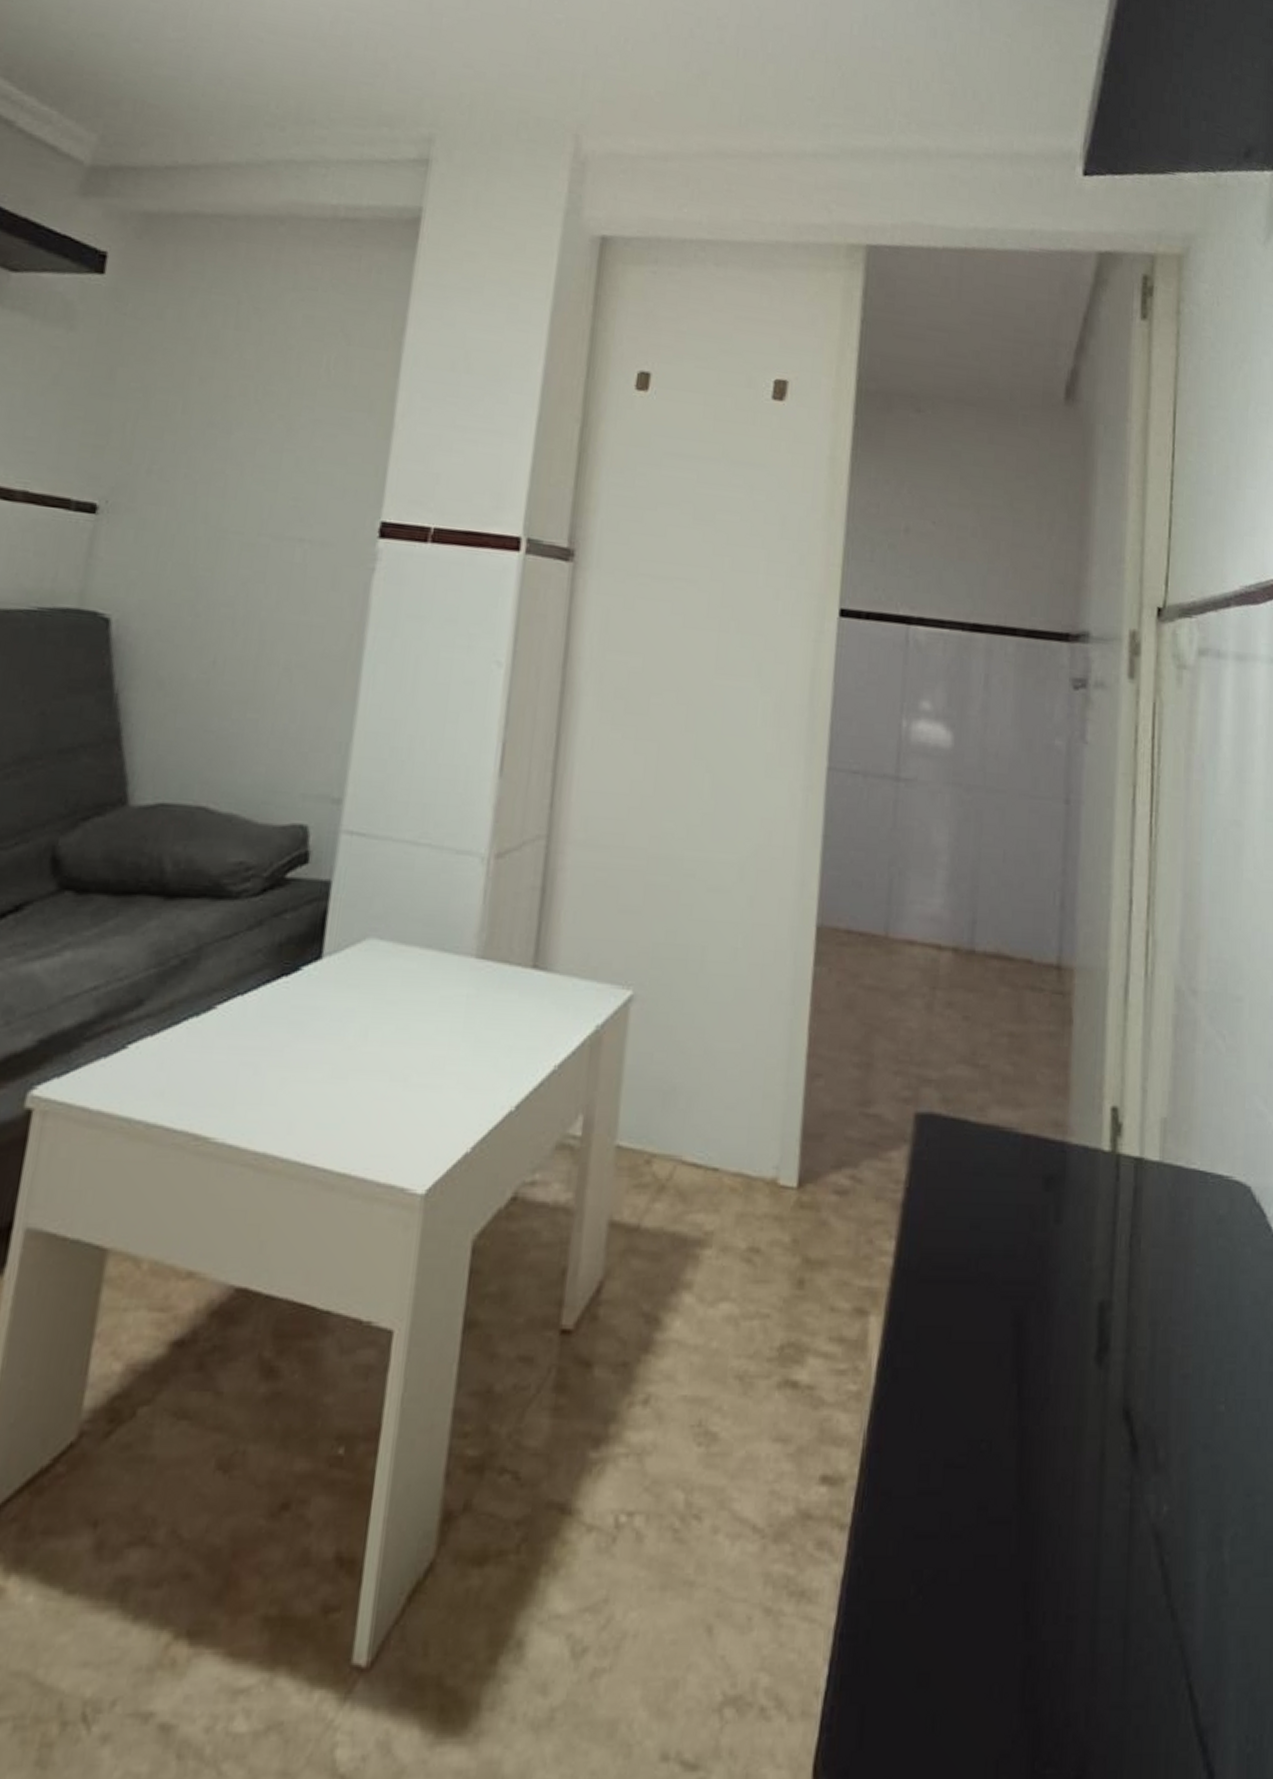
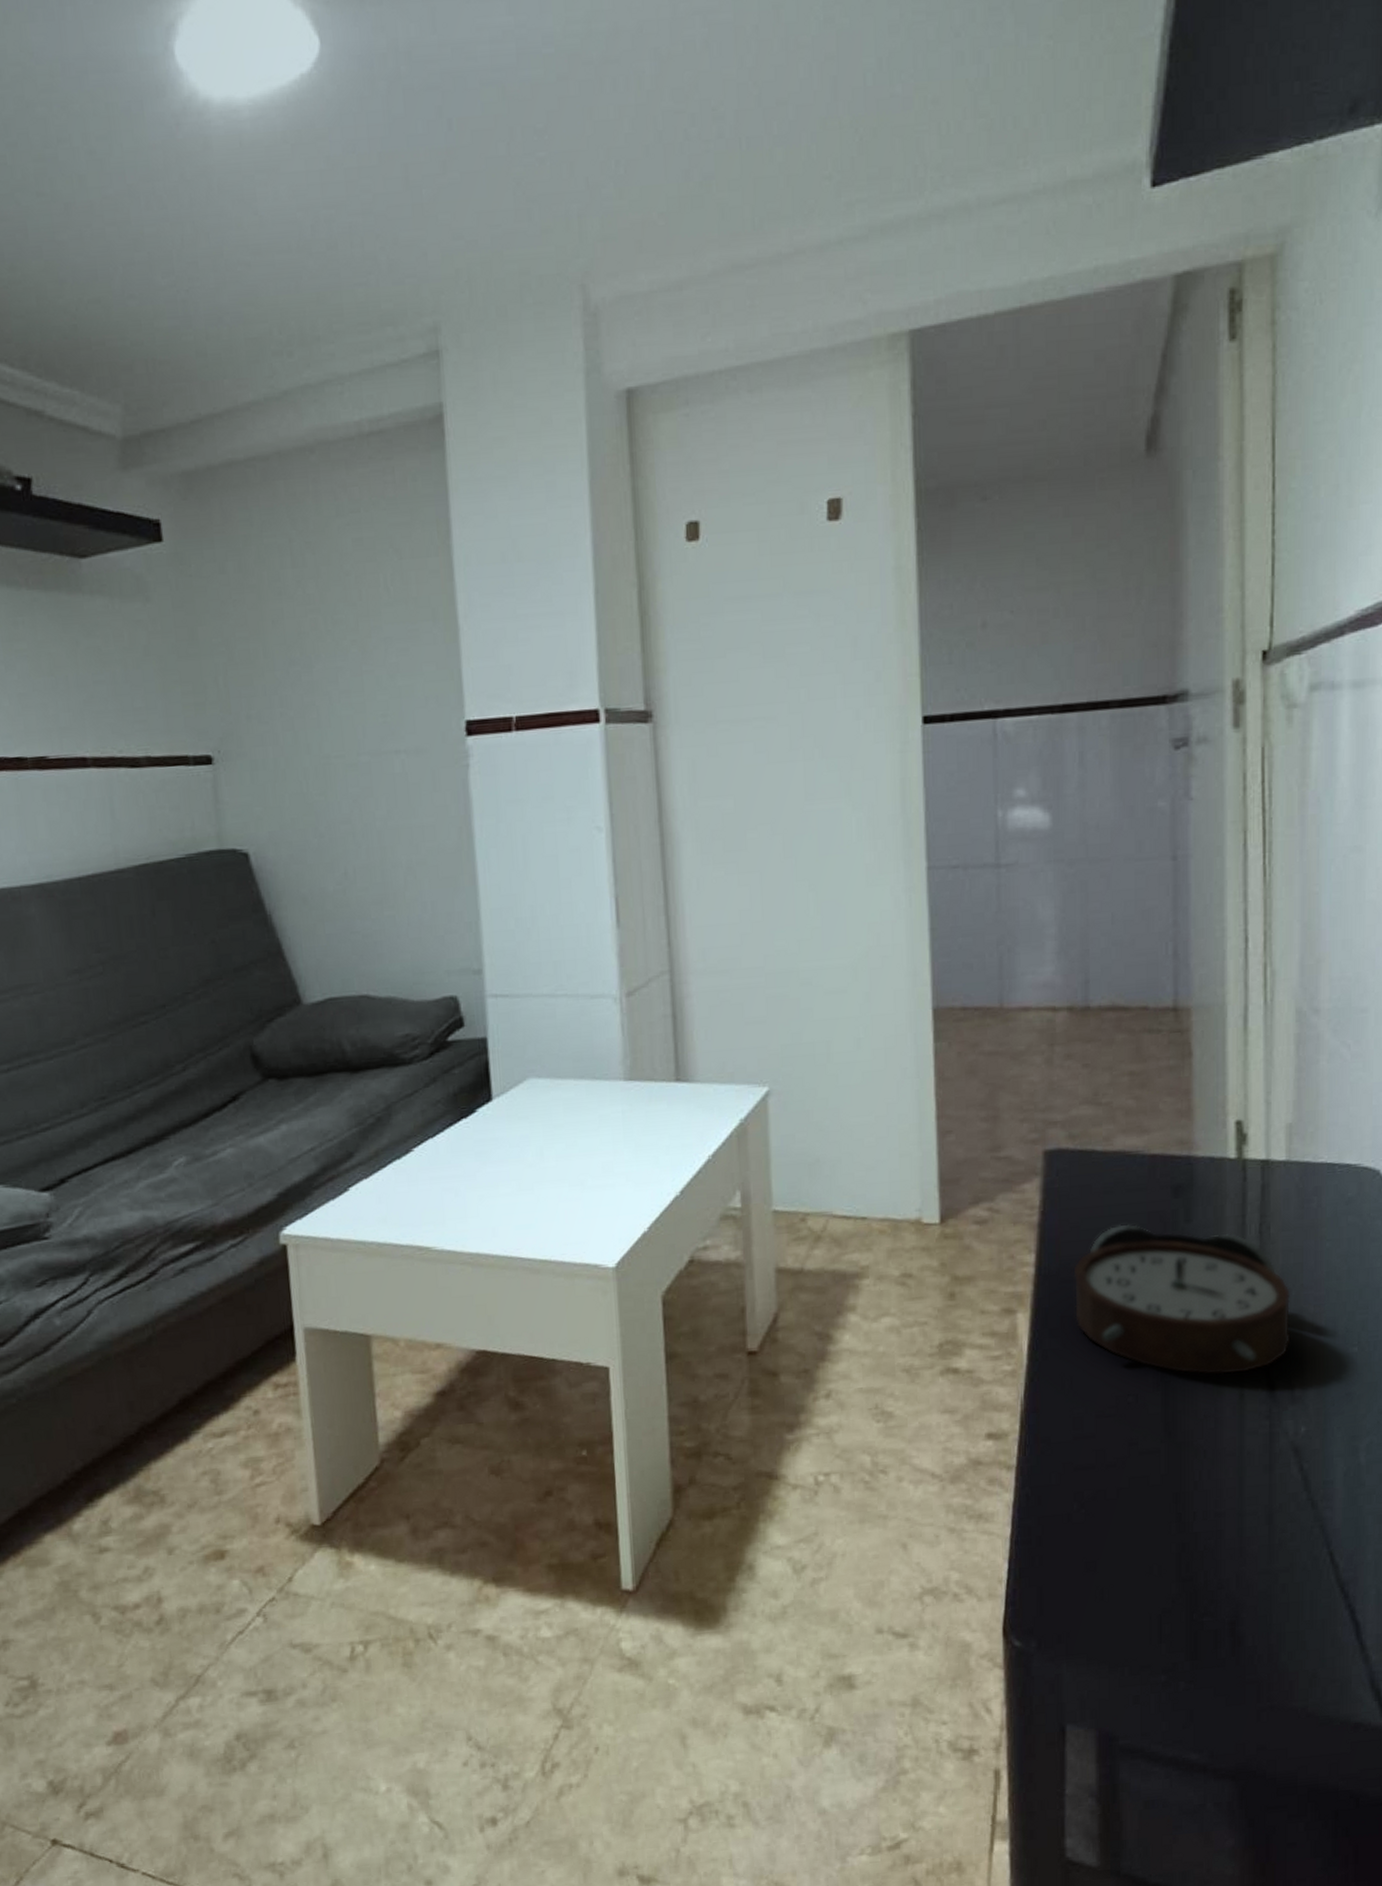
alarm clock: none [931,1216,1158,1425] -> present [1073,1224,1291,1375]

